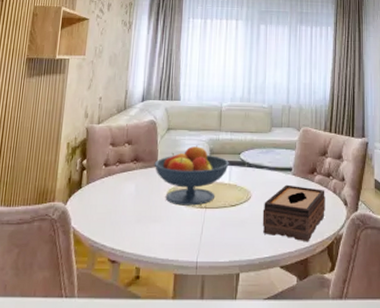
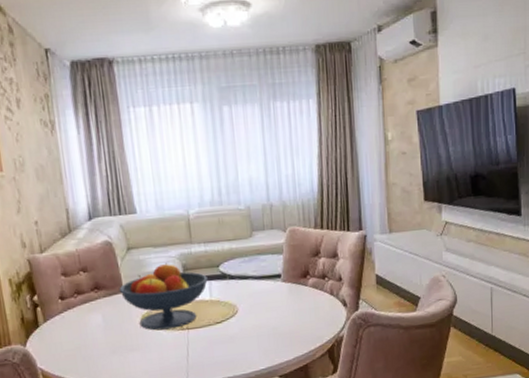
tissue box: present [262,184,325,242] -> none [253,292,323,349]

